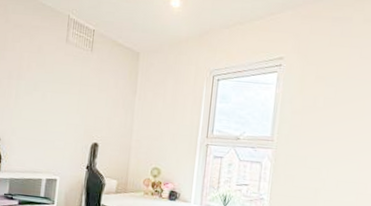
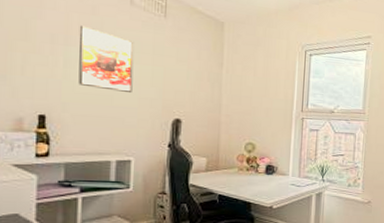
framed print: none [24,62,67,119] -> present [78,25,135,92]

